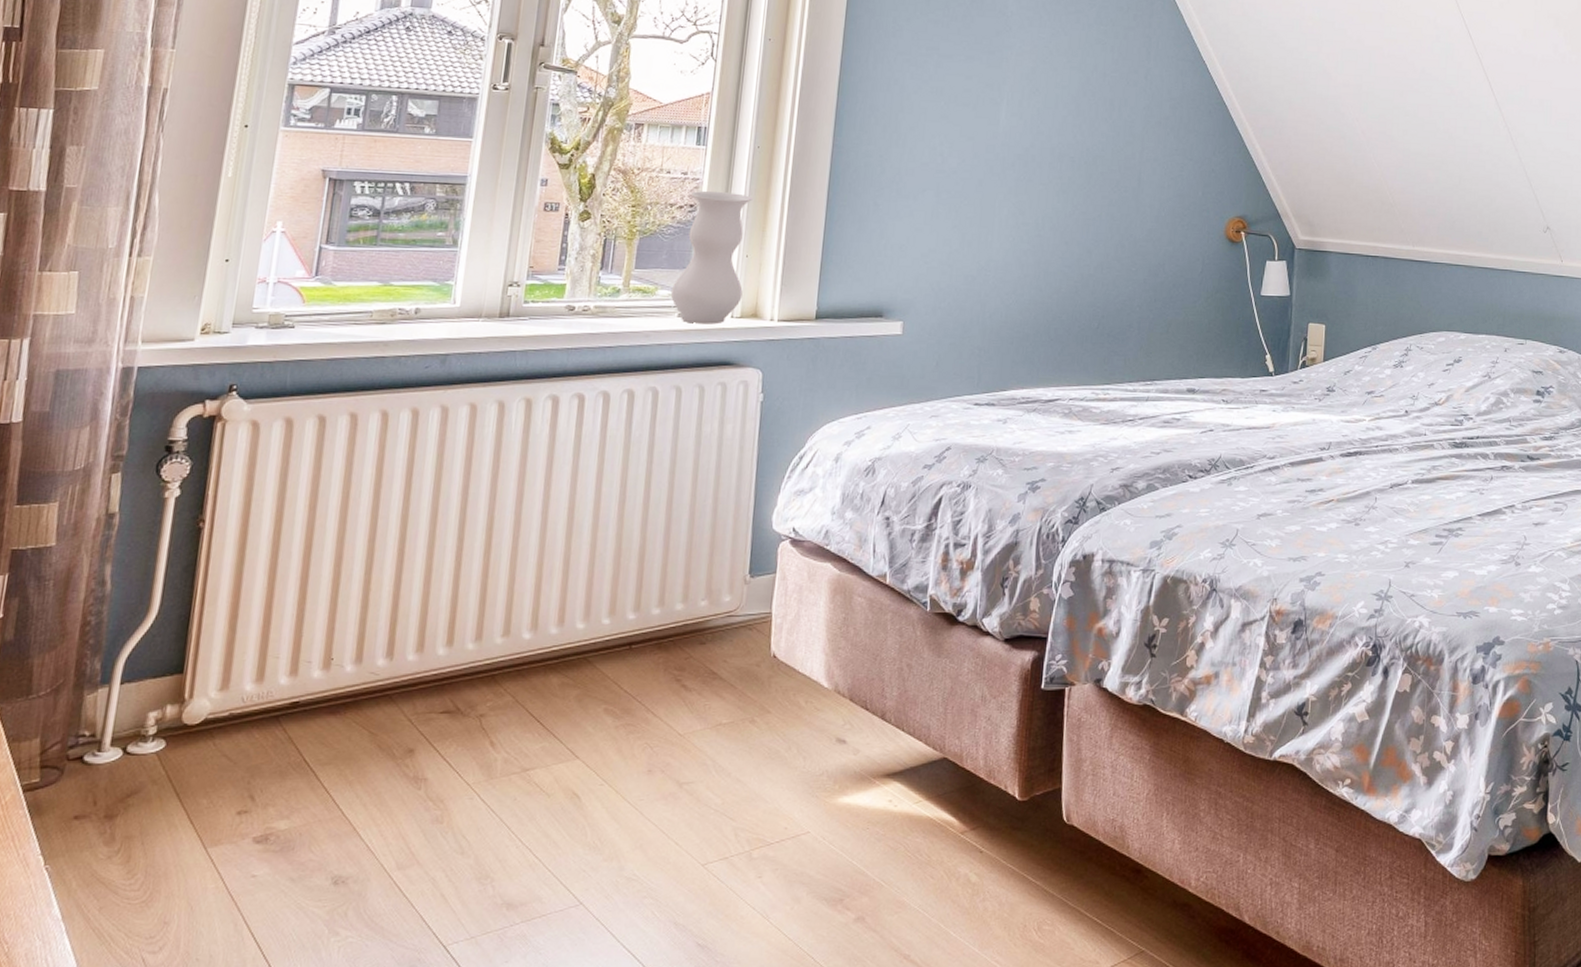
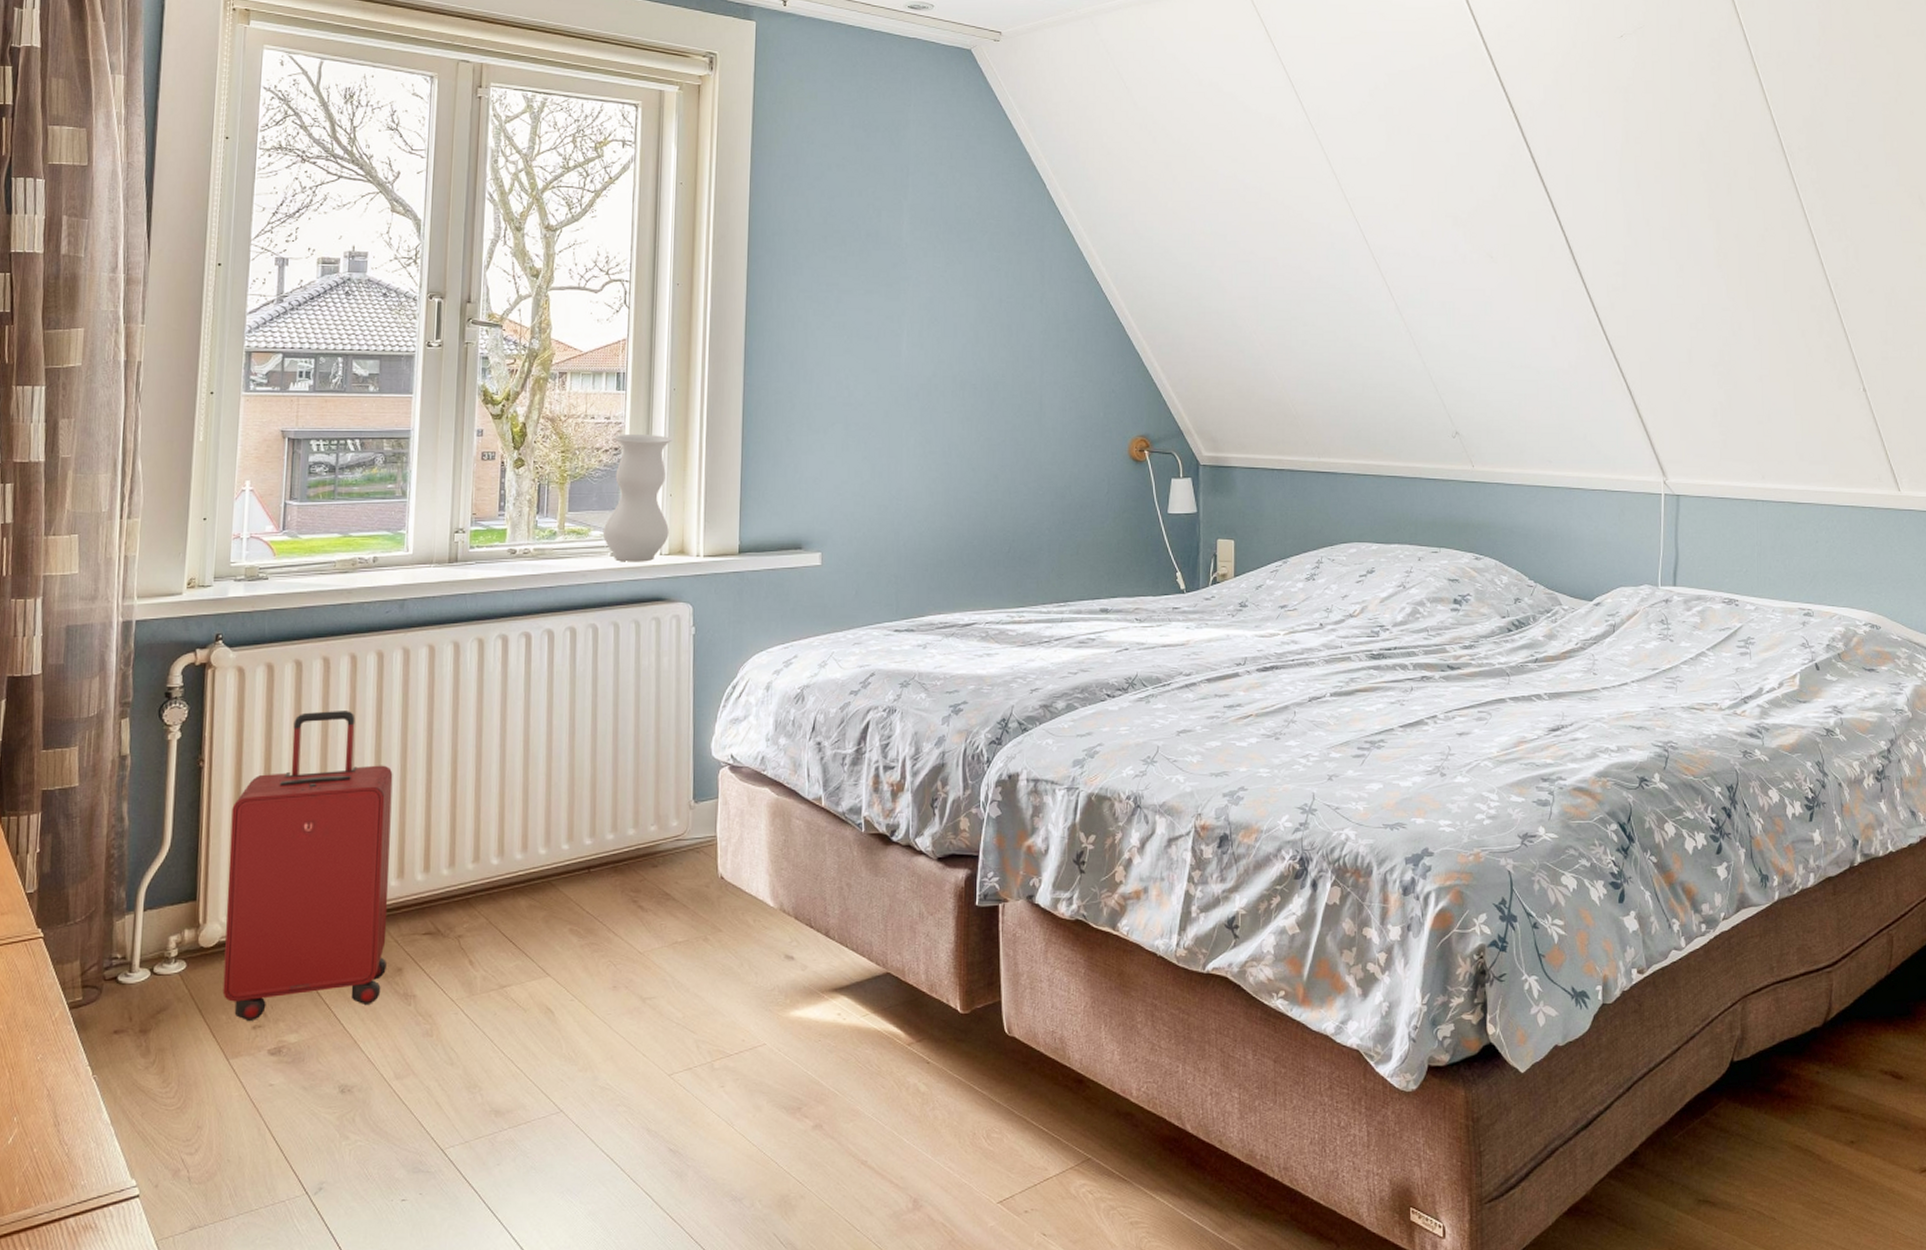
suitcase: none [205,471,420,805] -> present [222,711,393,1021]

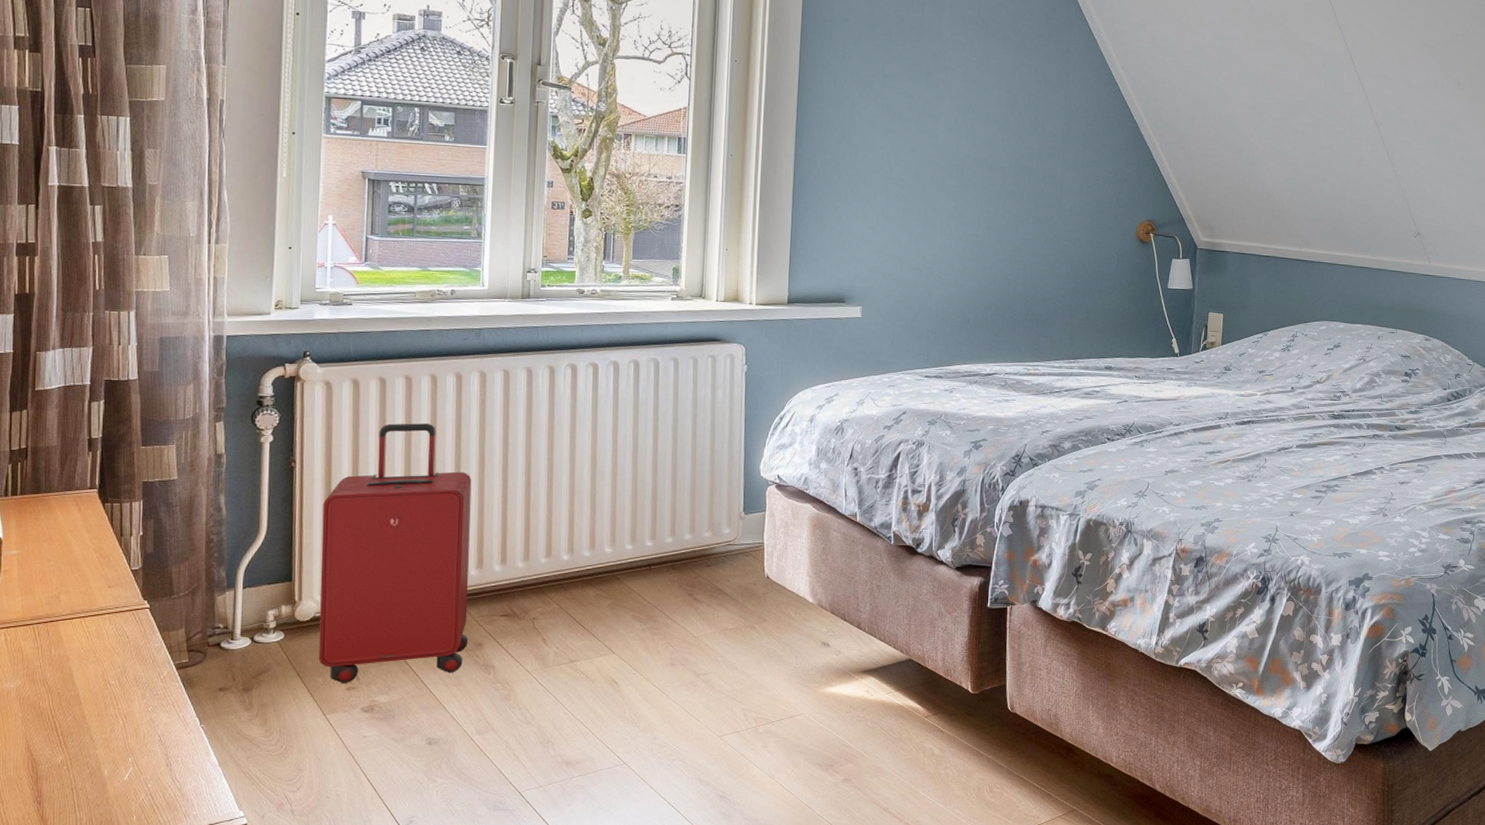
vase: present [602,433,672,562] -> none [664,193,728,307]

